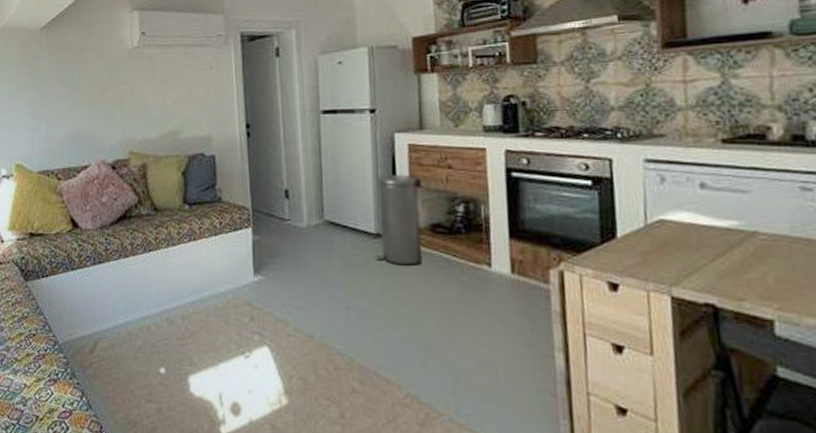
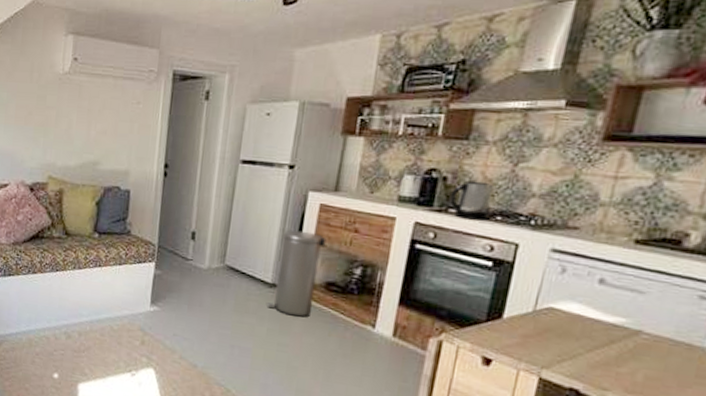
kettle: none [532,101,575,141] -> present [449,180,493,221]

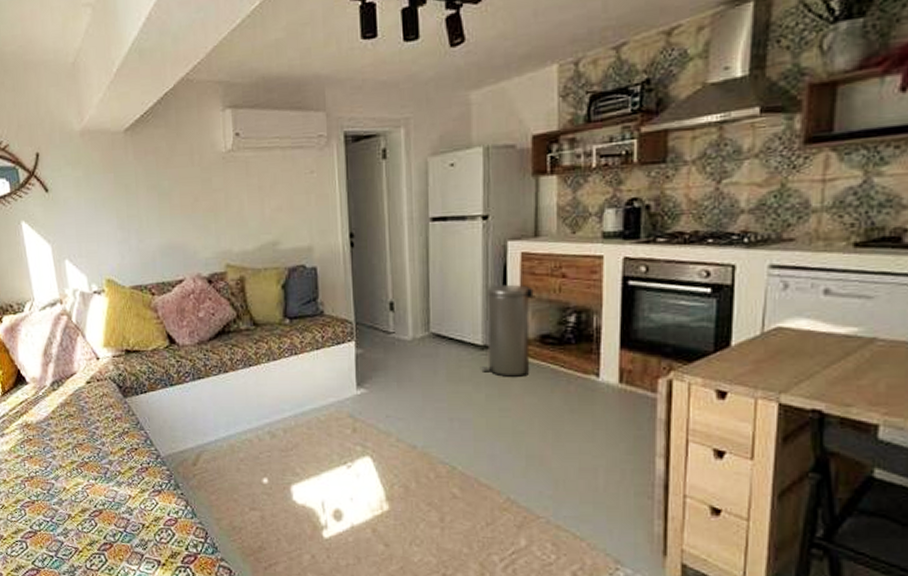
kettle: present [449,180,493,221] -> none [655,204,699,247]

